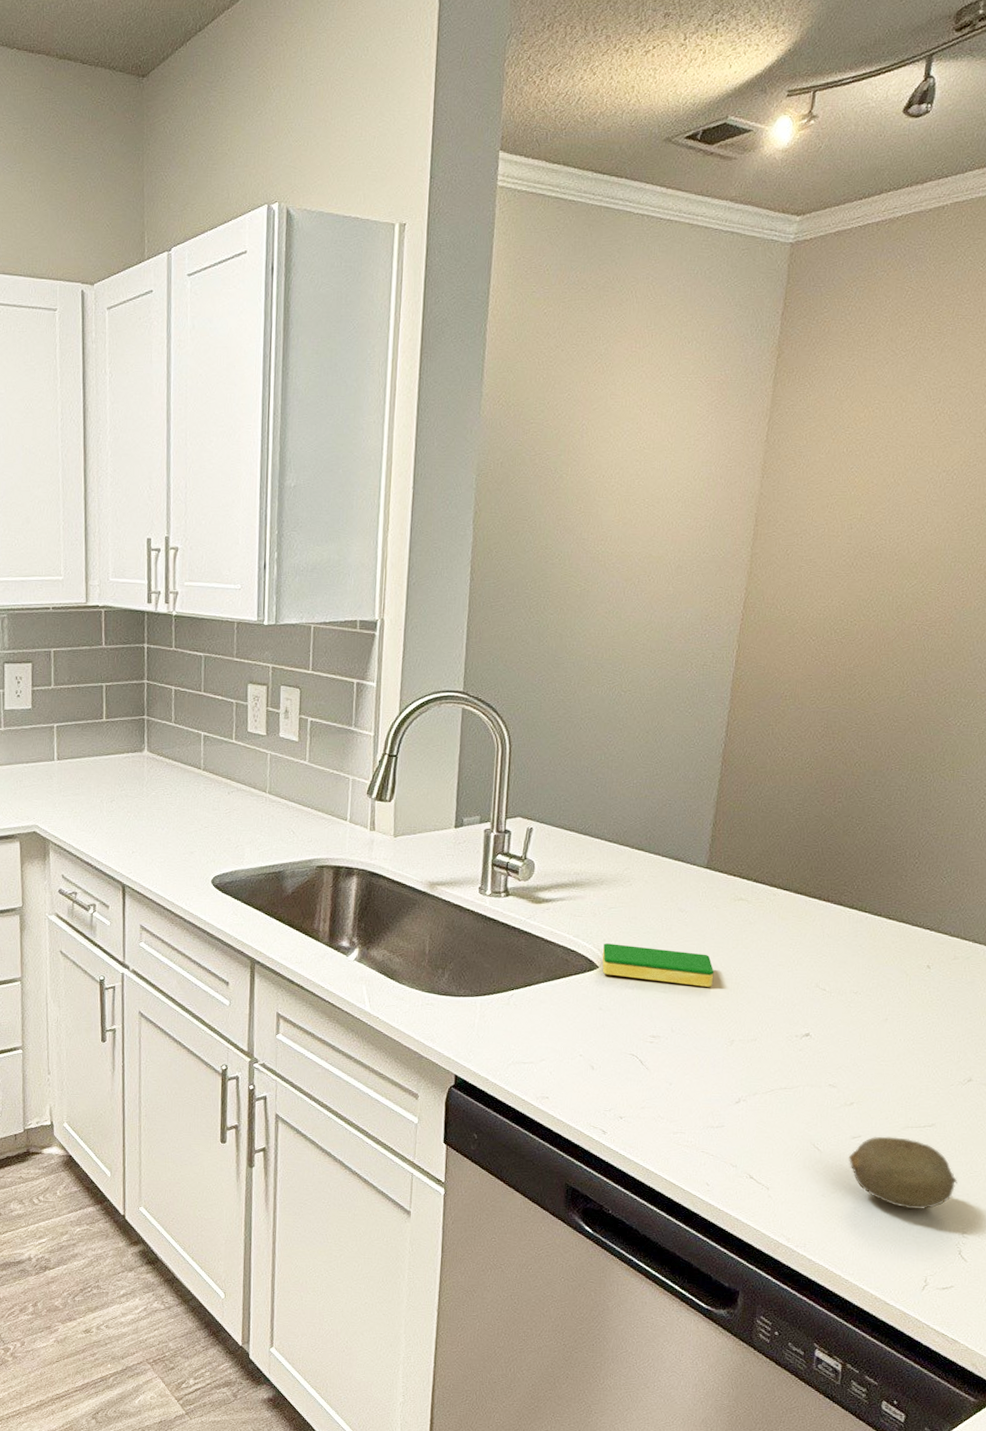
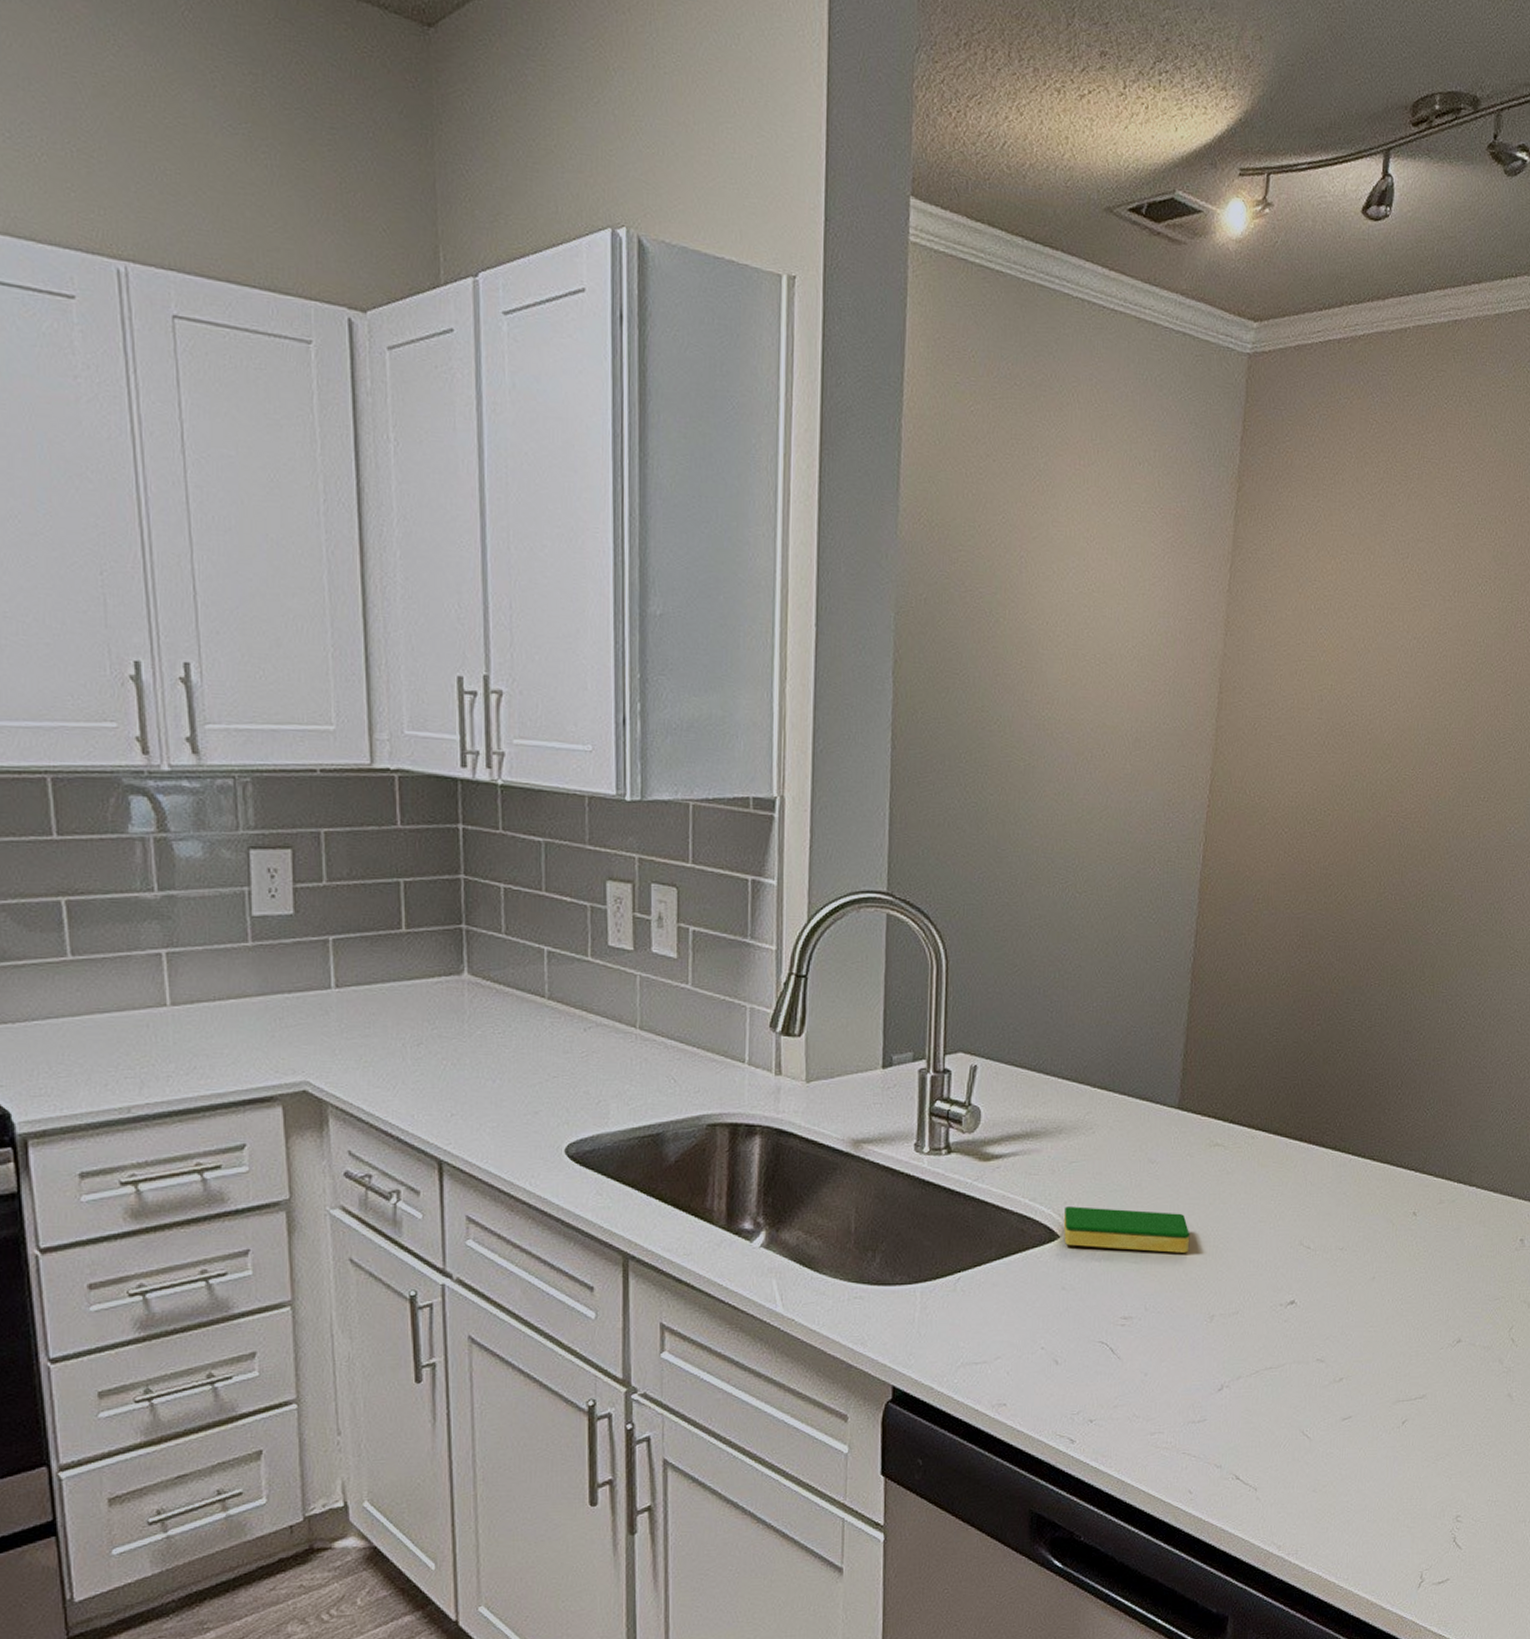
fruit: present [848,1136,958,1210] -> none [1339,1414,1450,1496]

